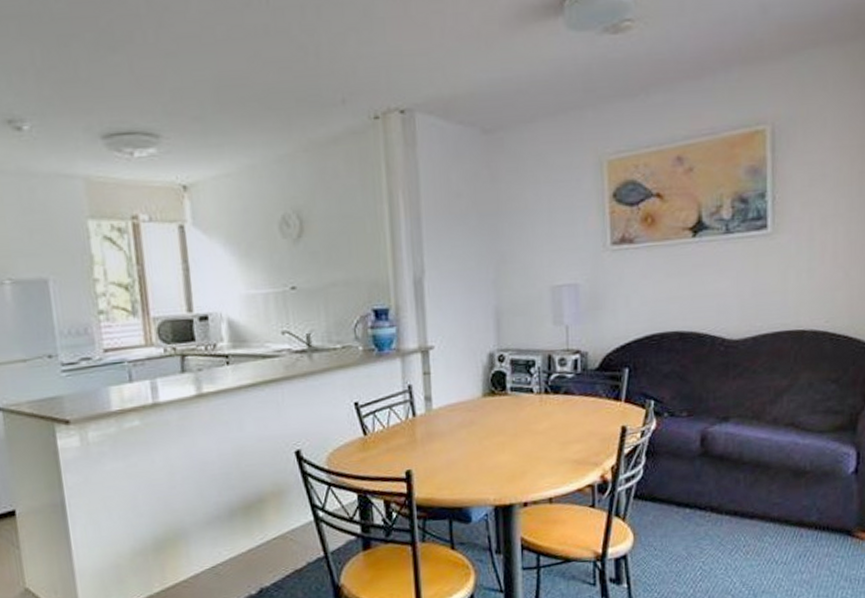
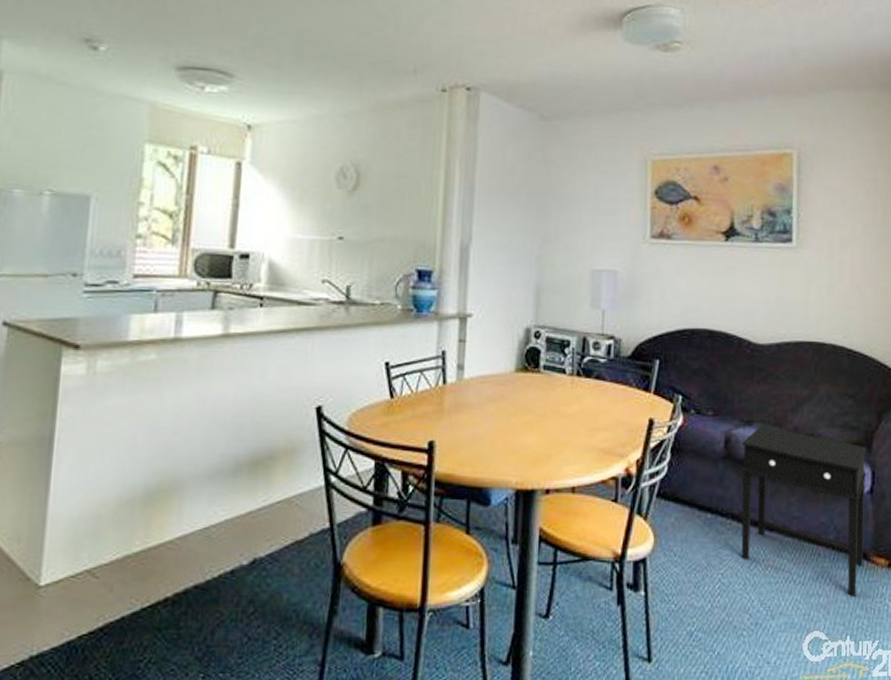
side table: none [719,420,851,571] -> present [741,426,866,597]

